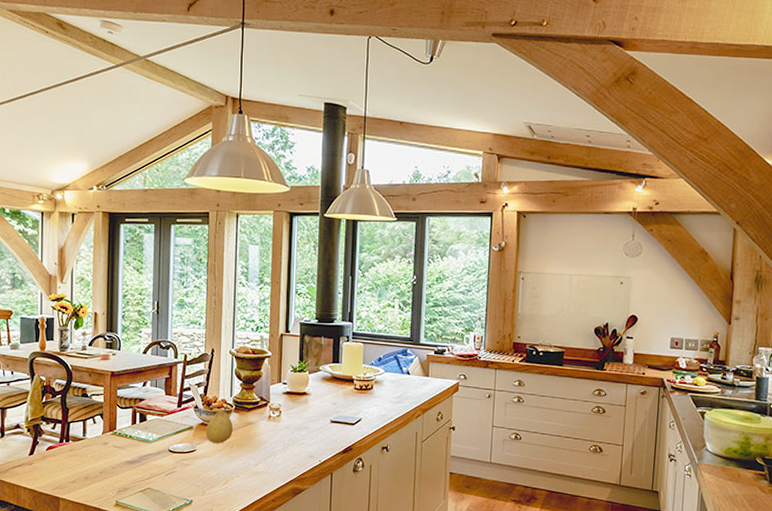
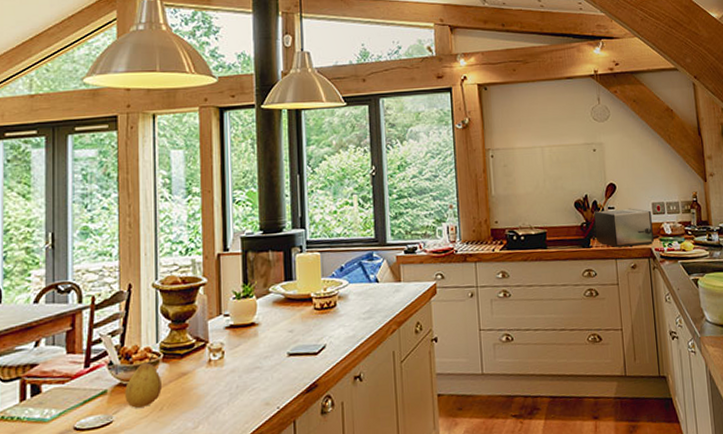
toaster: none [610,338,669,376] -> present [594,208,654,248]

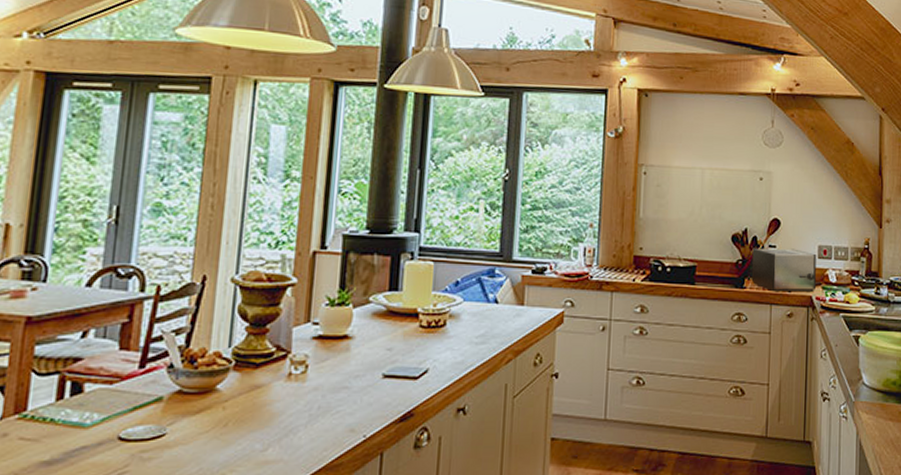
fruit: present [125,355,162,408] -> none [184,361,230,421]

